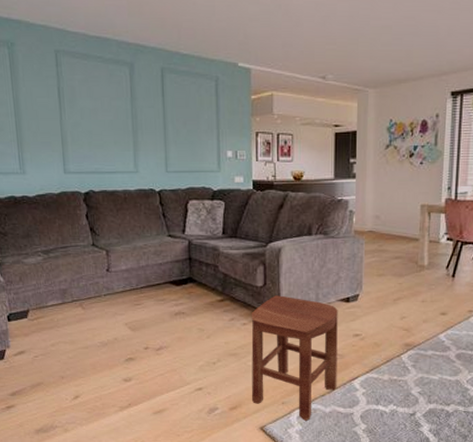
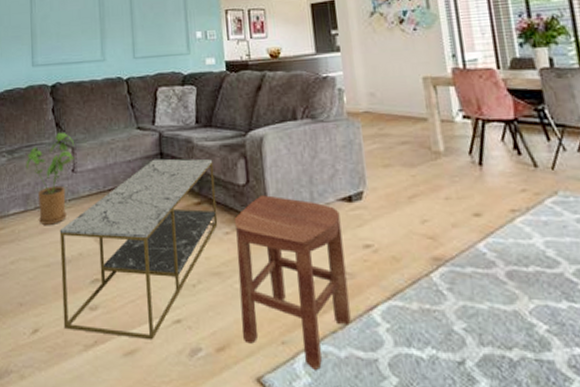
house plant: none [61,236,109,315] -> present [26,132,74,225]
coffee table: none [96,263,237,403] -> present [59,158,218,340]

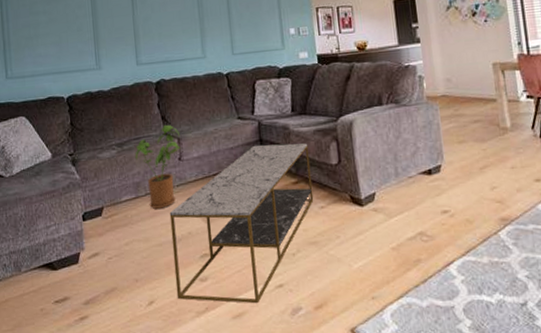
stool: present [234,195,351,370] -> none [328,172,431,319]

